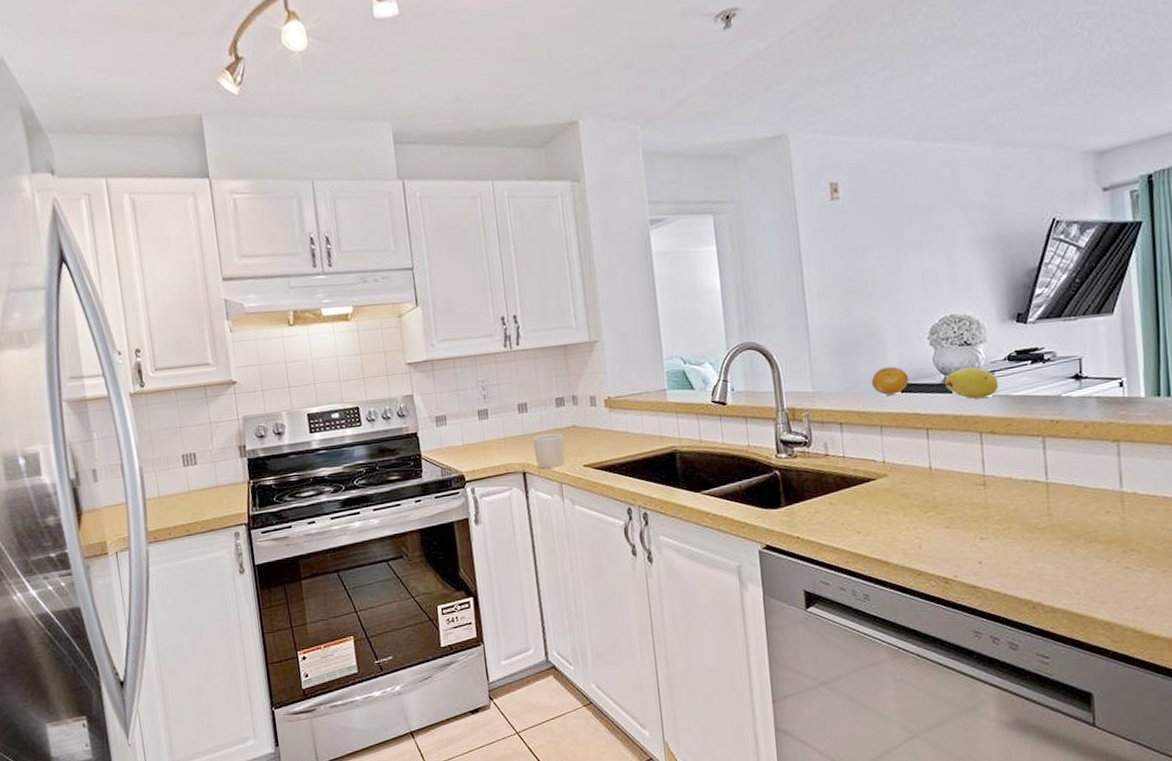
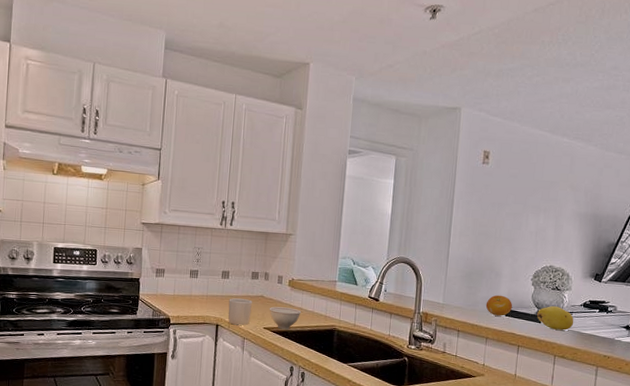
bowl: none [585,434,629,464] -> present [269,306,302,330]

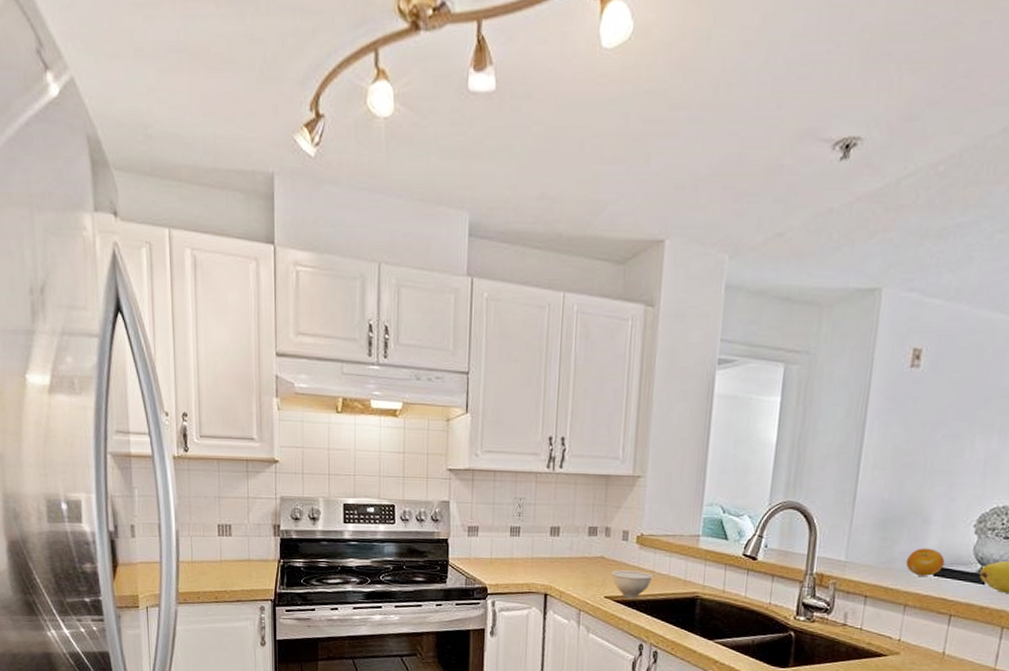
mug: present [228,298,252,326] -> none [558,560,590,595]

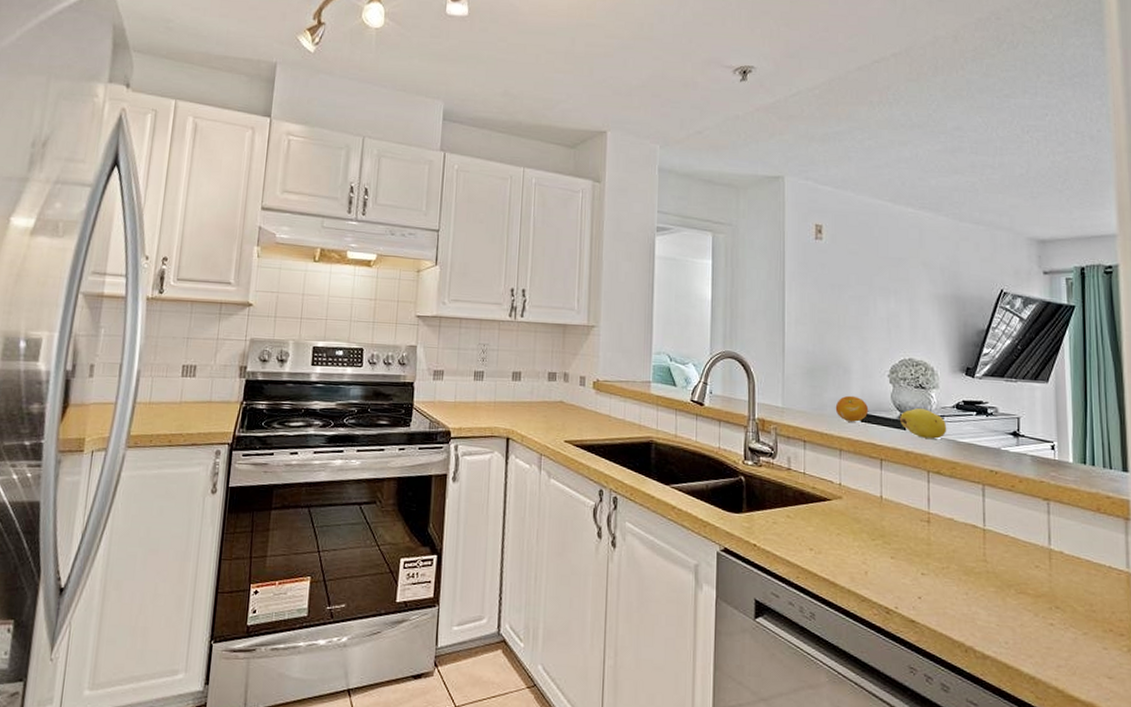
bowl: present [611,570,654,599] -> none [570,414,610,443]

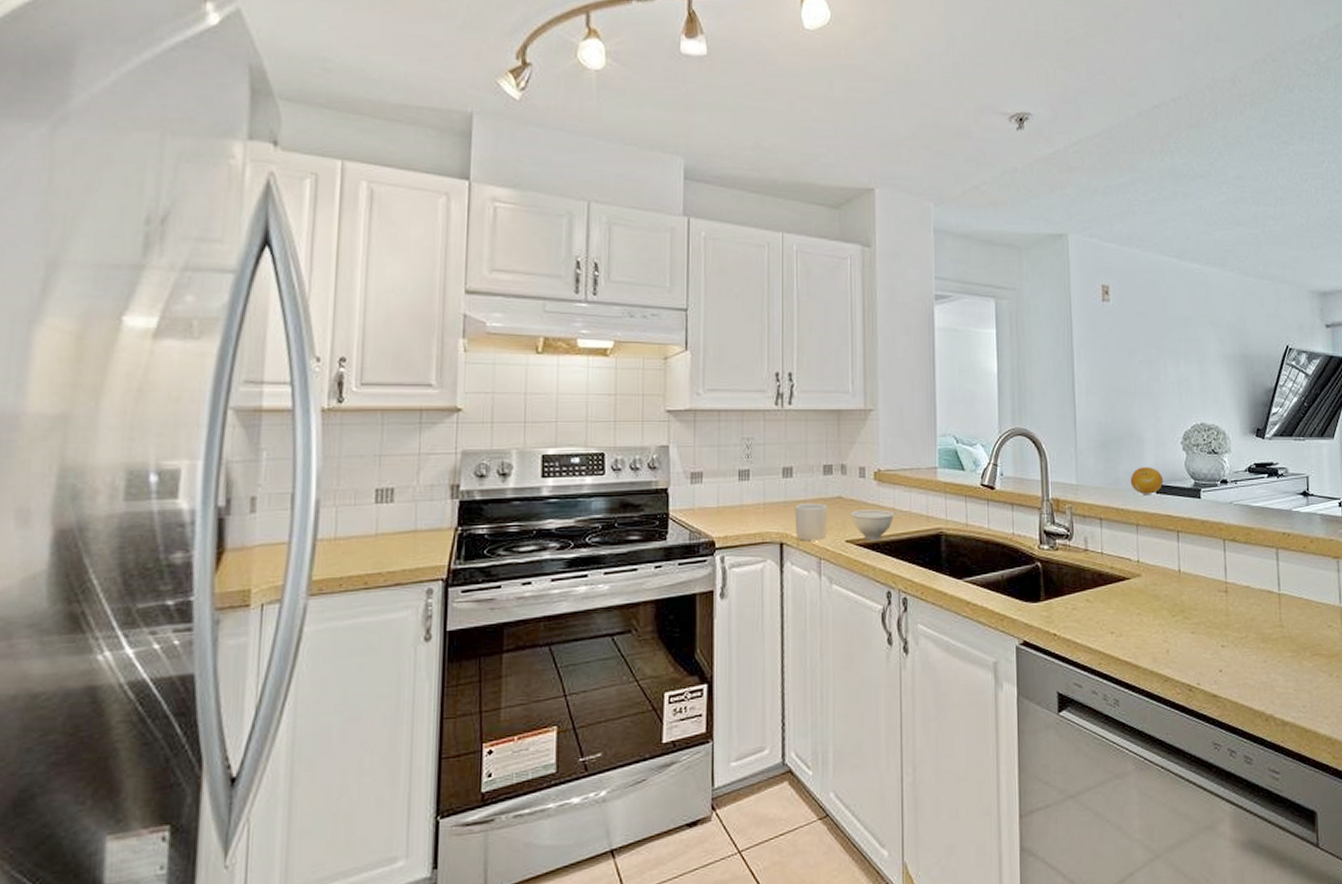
mug: none [520,405,550,439] -> present [795,503,827,541]
bowl: none [570,414,610,443] -> present [850,509,895,541]
fruit: present [900,407,947,439] -> none [1194,474,1241,505]

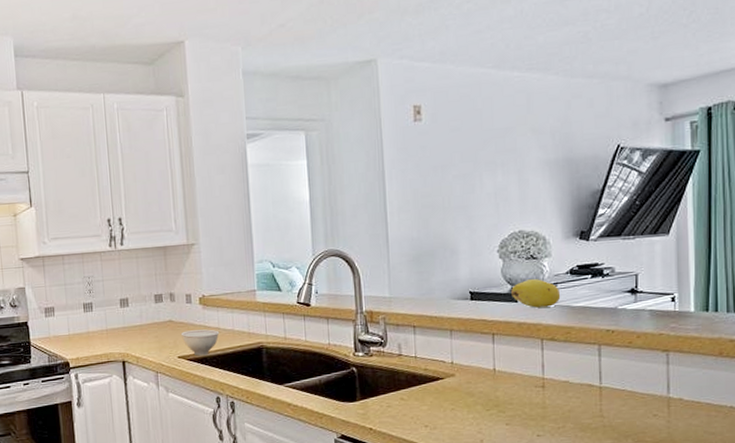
mug: present [795,503,827,541] -> none [132,327,162,359]
fruit: present [1130,466,1164,494] -> none [443,276,479,302]
fruit: none [1194,474,1241,505] -> present [511,278,561,308]

